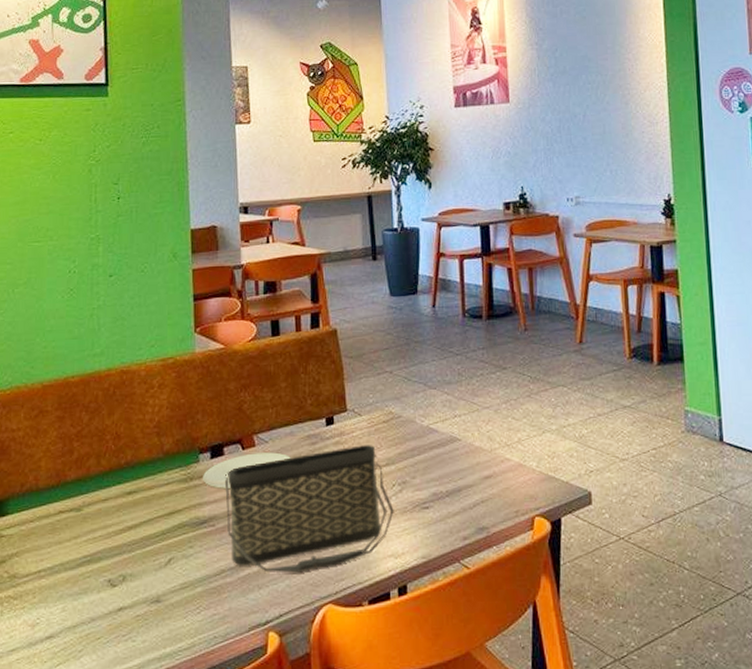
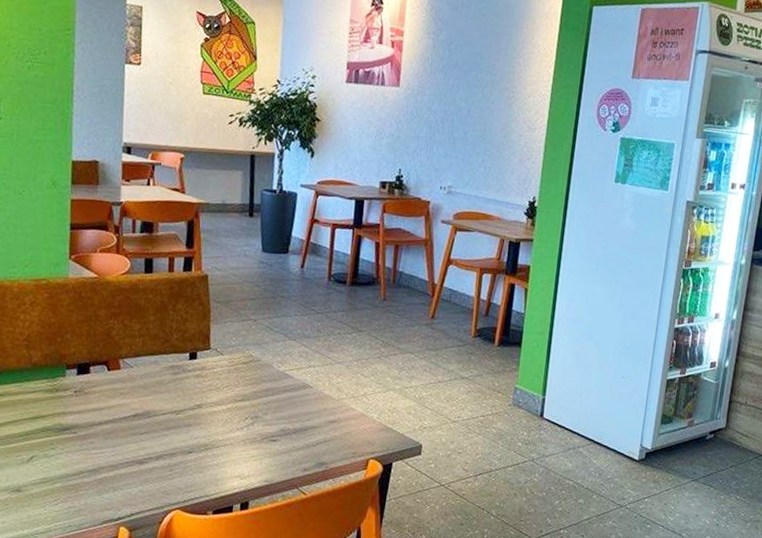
plate: present [203,452,291,490] -> none [68,375,153,404]
handbag: present [224,445,394,573] -> none [88,380,245,481]

